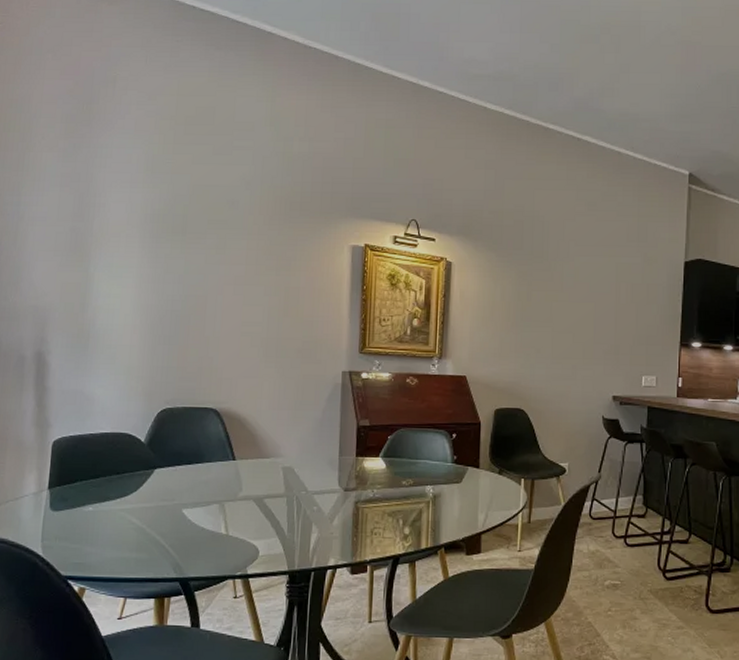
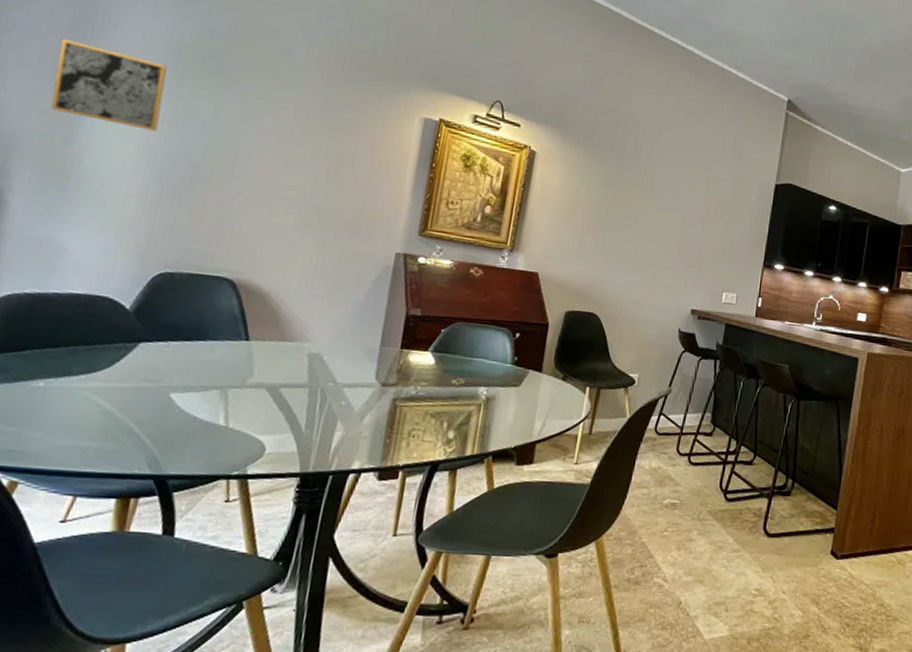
wall art: none [68,222,147,290] -> present [50,38,167,132]

